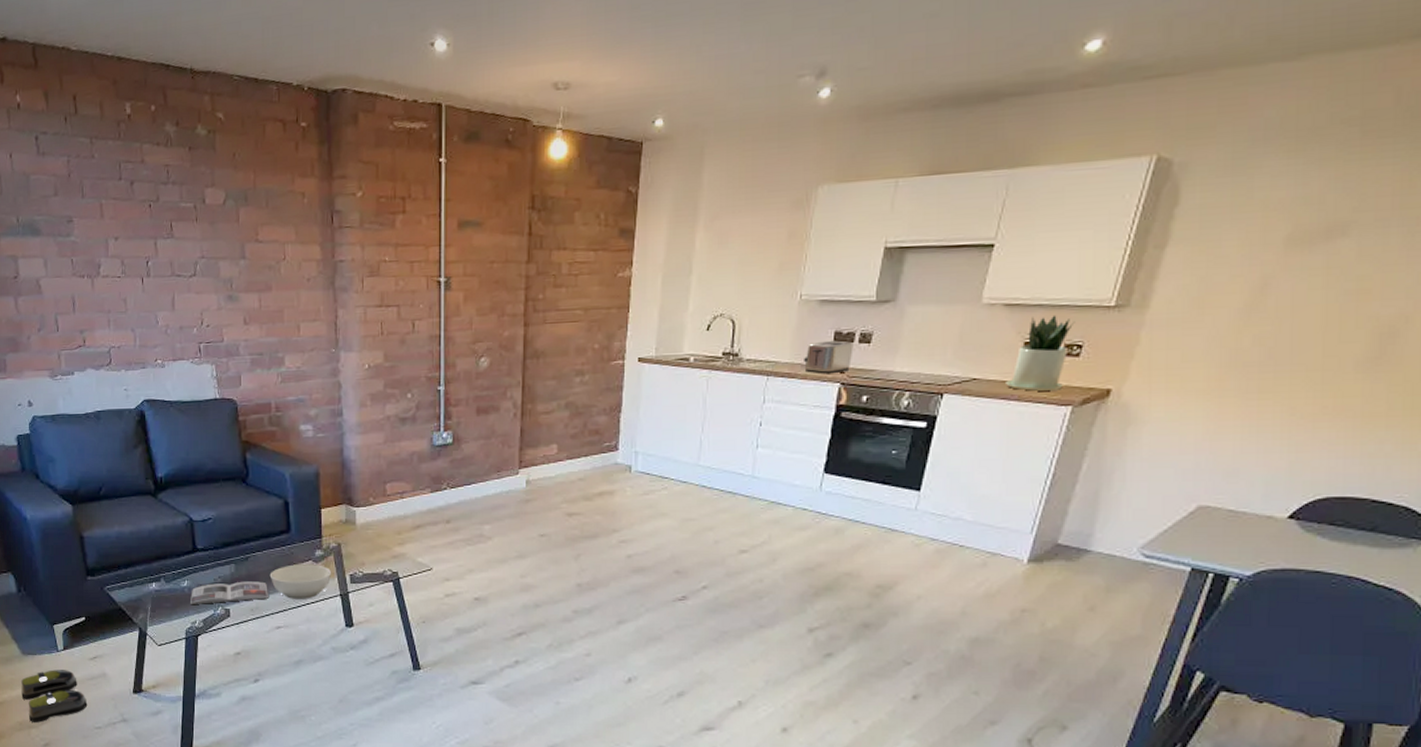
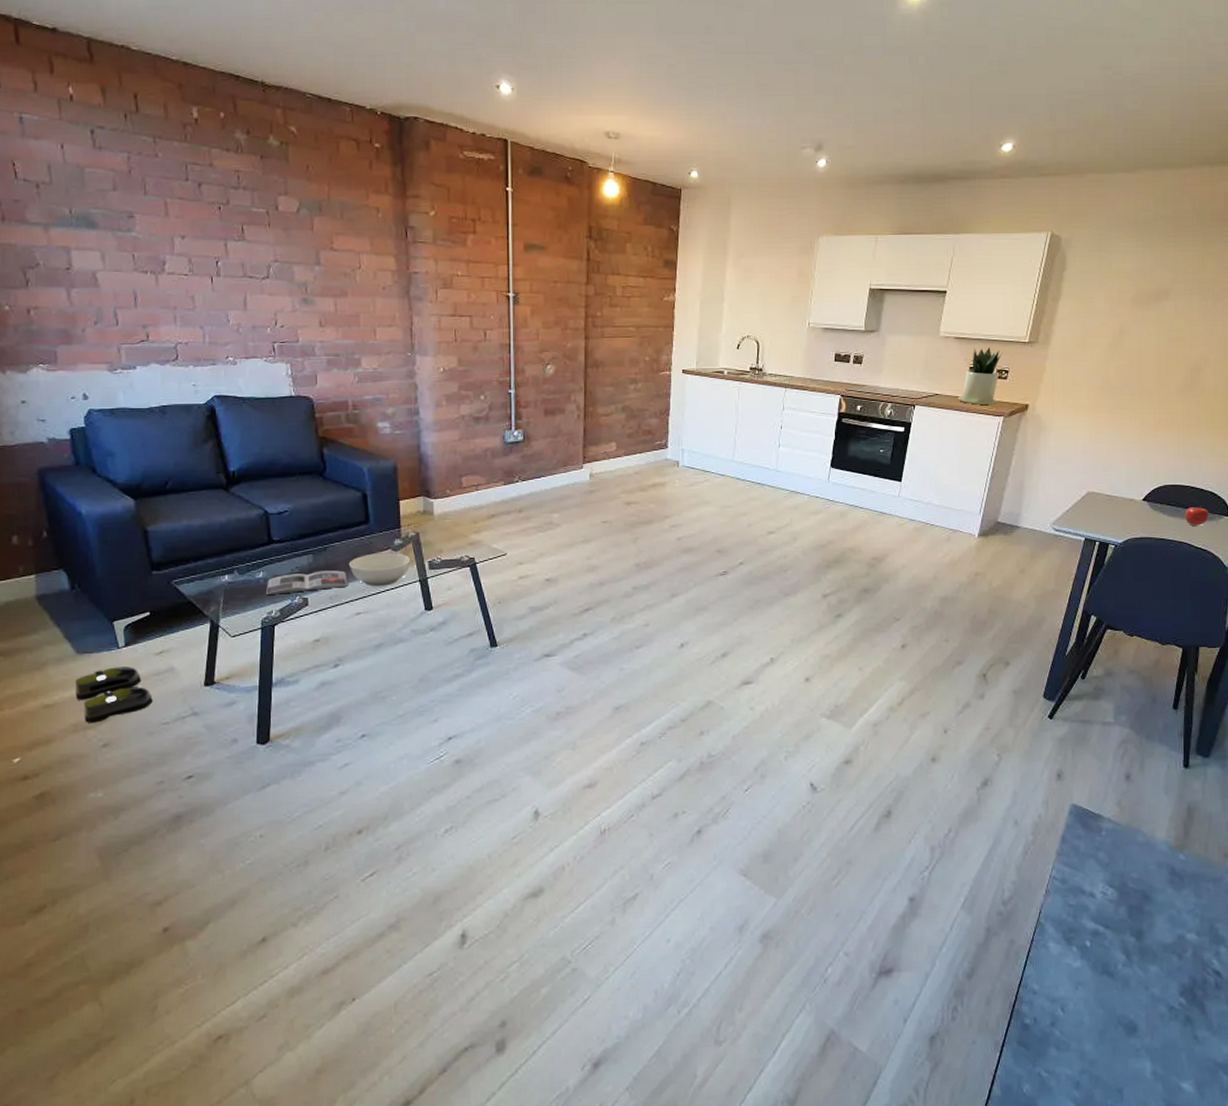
toaster: present [804,340,854,375] -> none [813,361,850,388]
fruit: none [1357,527,1403,556] -> present [1184,506,1210,527]

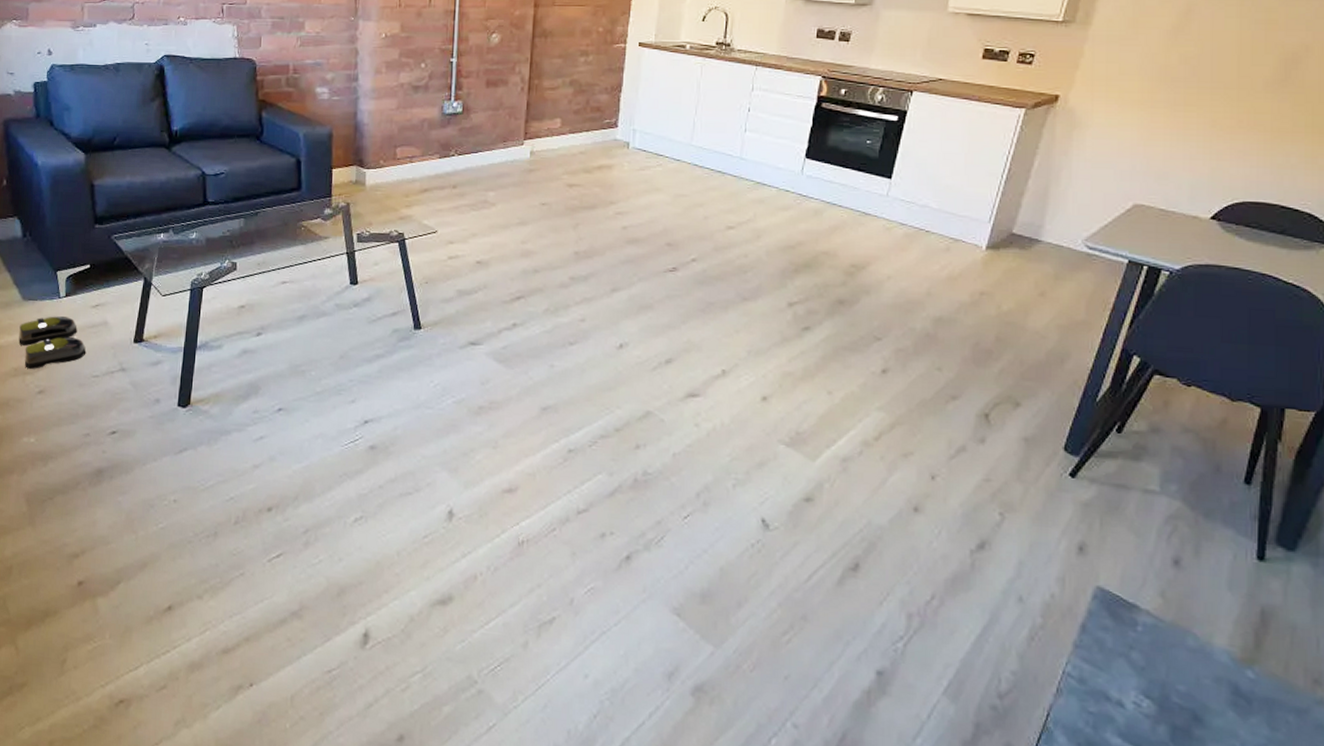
magazine: present [265,570,347,596] -> none [196,236,276,257]
bowl: present [348,553,411,586] -> none [278,221,340,256]
planter: present [958,347,1003,406] -> none [968,26,1028,95]
fruit: present [1184,506,1210,527] -> none [1269,231,1307,256]

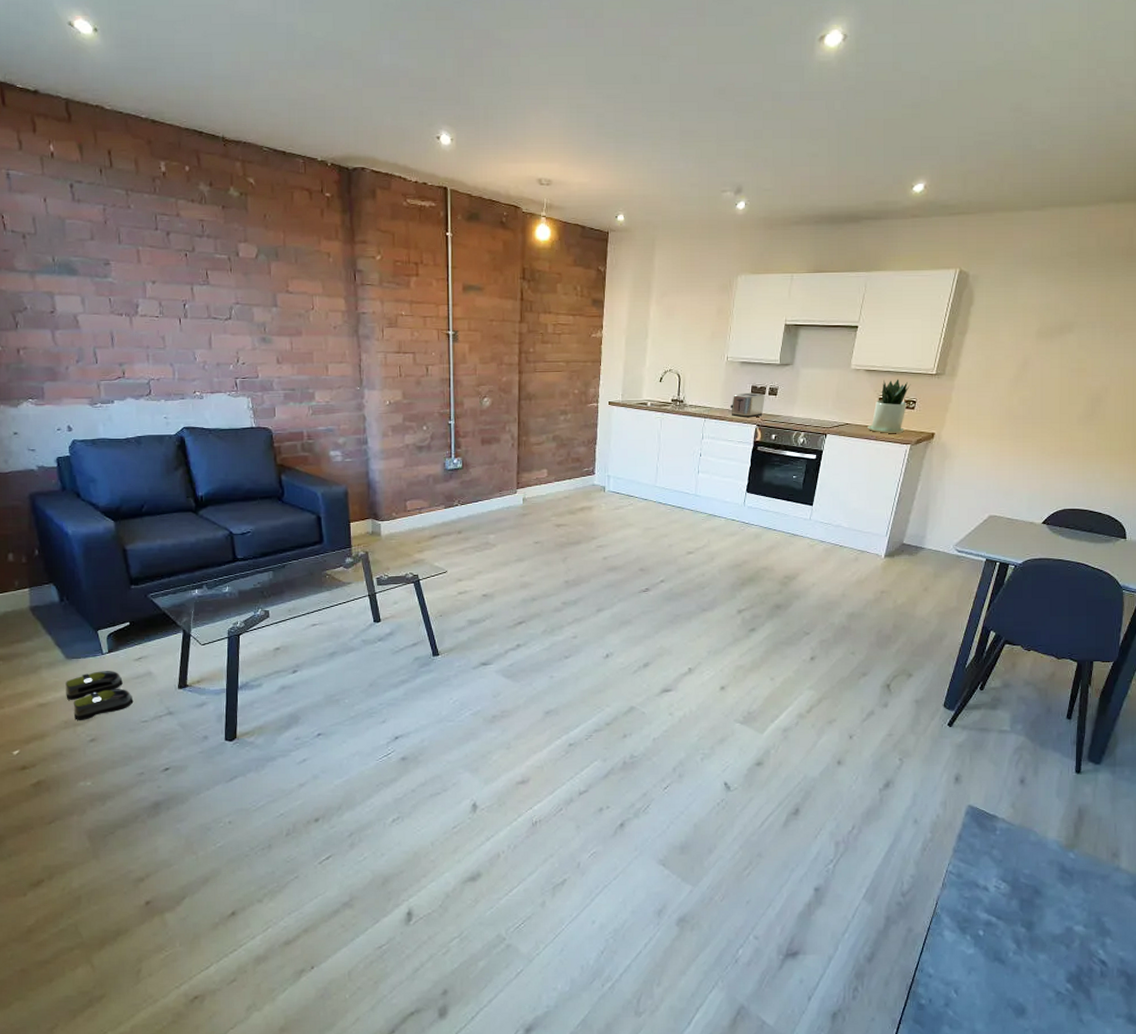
toaster: none [789,37,834,68] -> present [731,392,765,418]
planter: none [968,26,1028,95] -> present [868,379,911,434]

